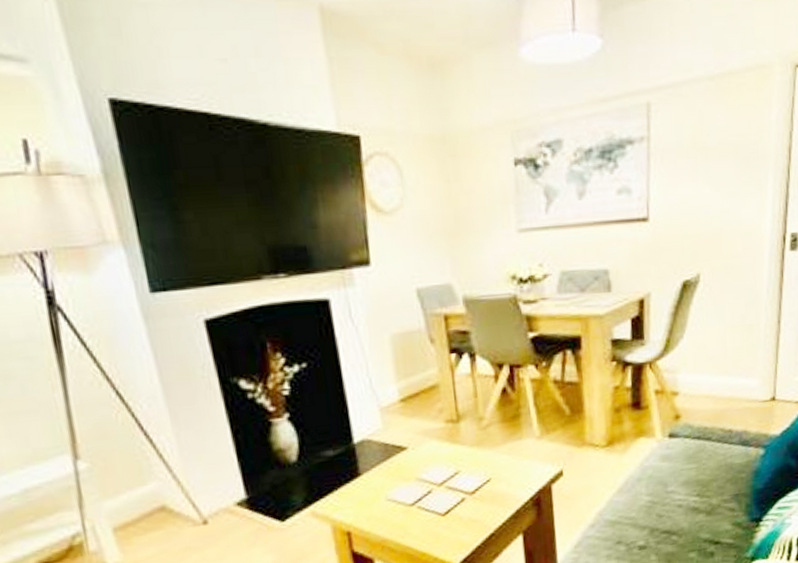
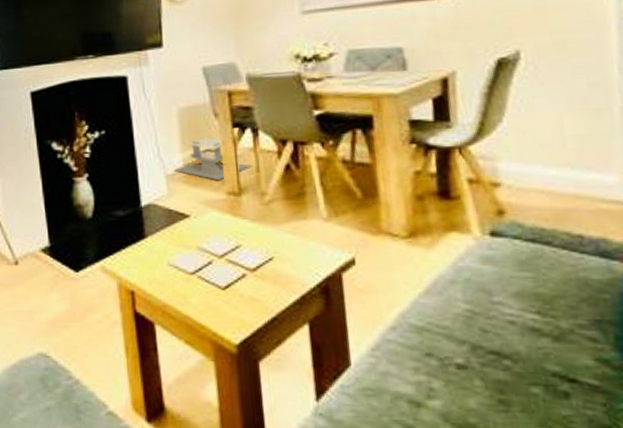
architectural model: none [389,365,471,410] -> present [174,137,254,181]

